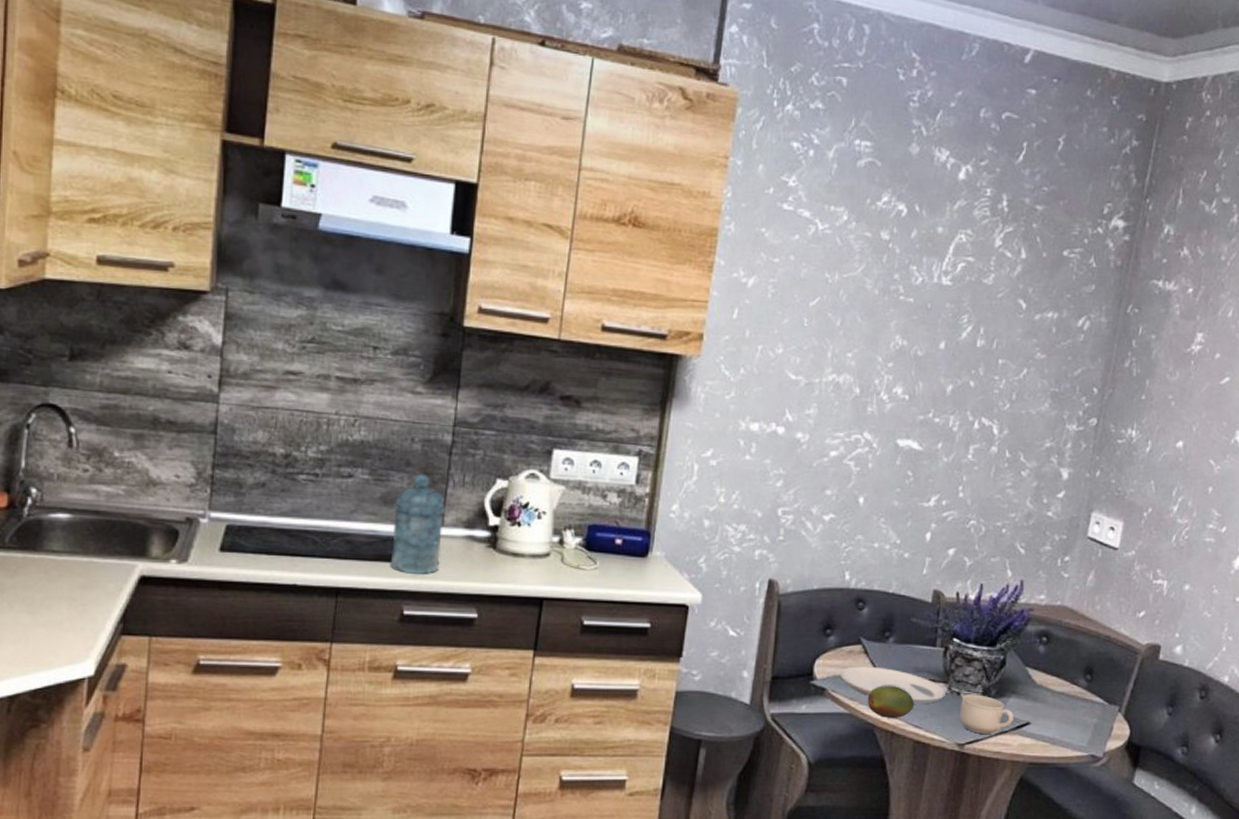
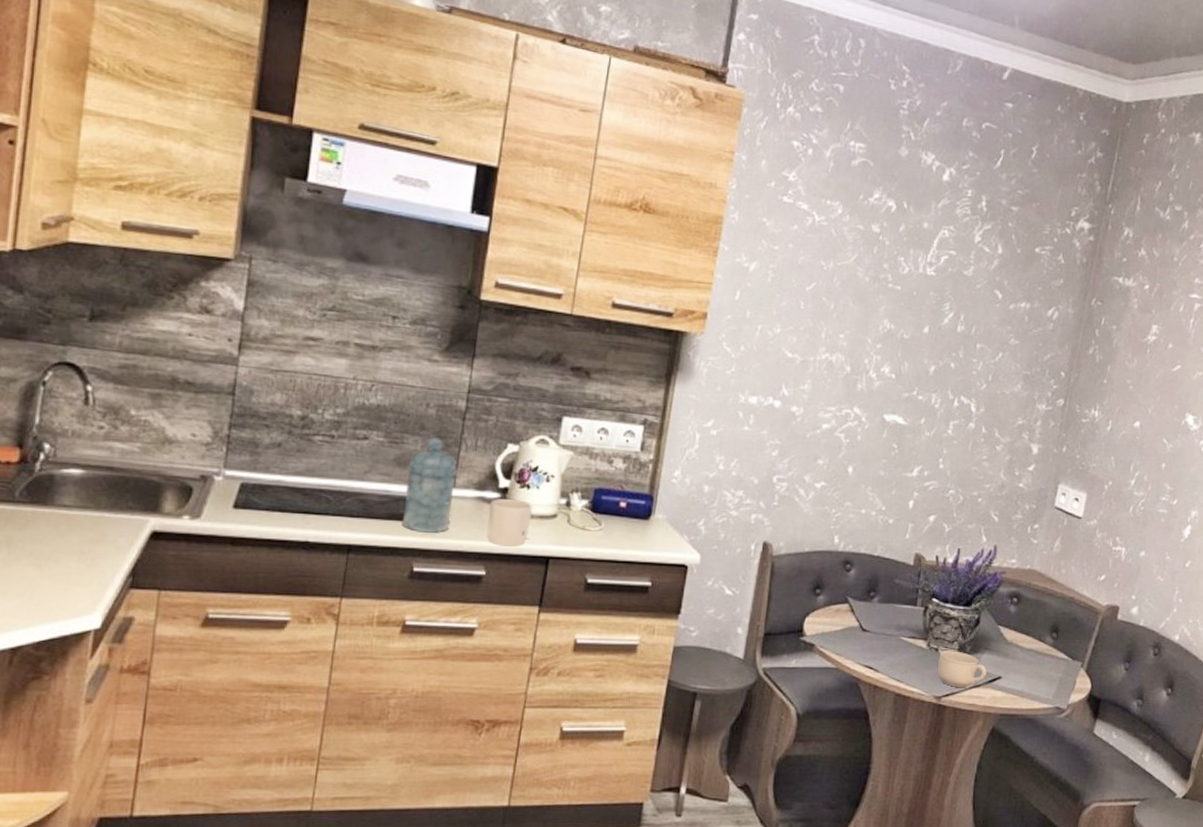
mug: none [478,536,524,589] -> present [487,498,532,548]
plate: present [839,666,946,705] -> none [827,623,925,660]
fruit: present [867,685,915,718] -> none [852,641,897,672]

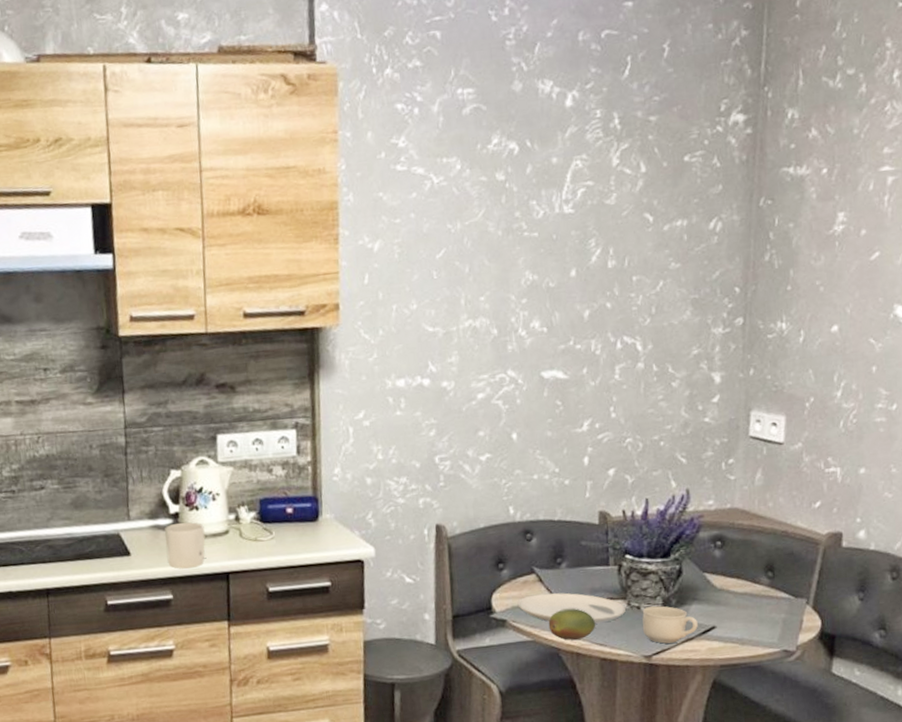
canister: present [401,436,458,533] -> none [83,475,132,568]
plate: none [827,623,925,660] -> present [517,592,626,624]
fruit: none [852,641,897,672] -> present [548,608,596,640]

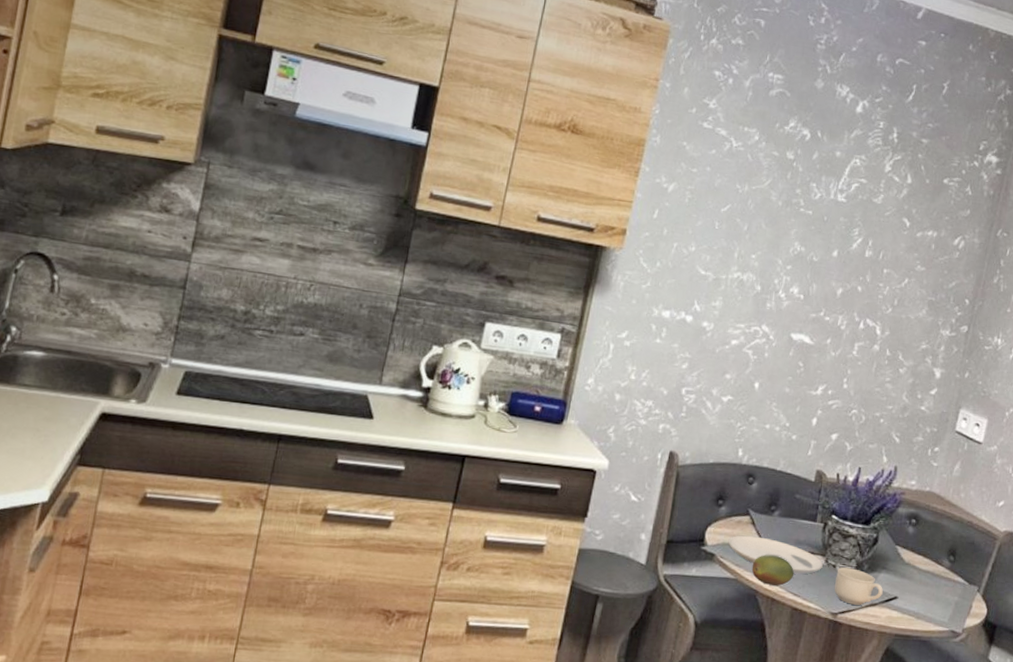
mug: present [165,522,206,569] -> none [408,397,452,445]

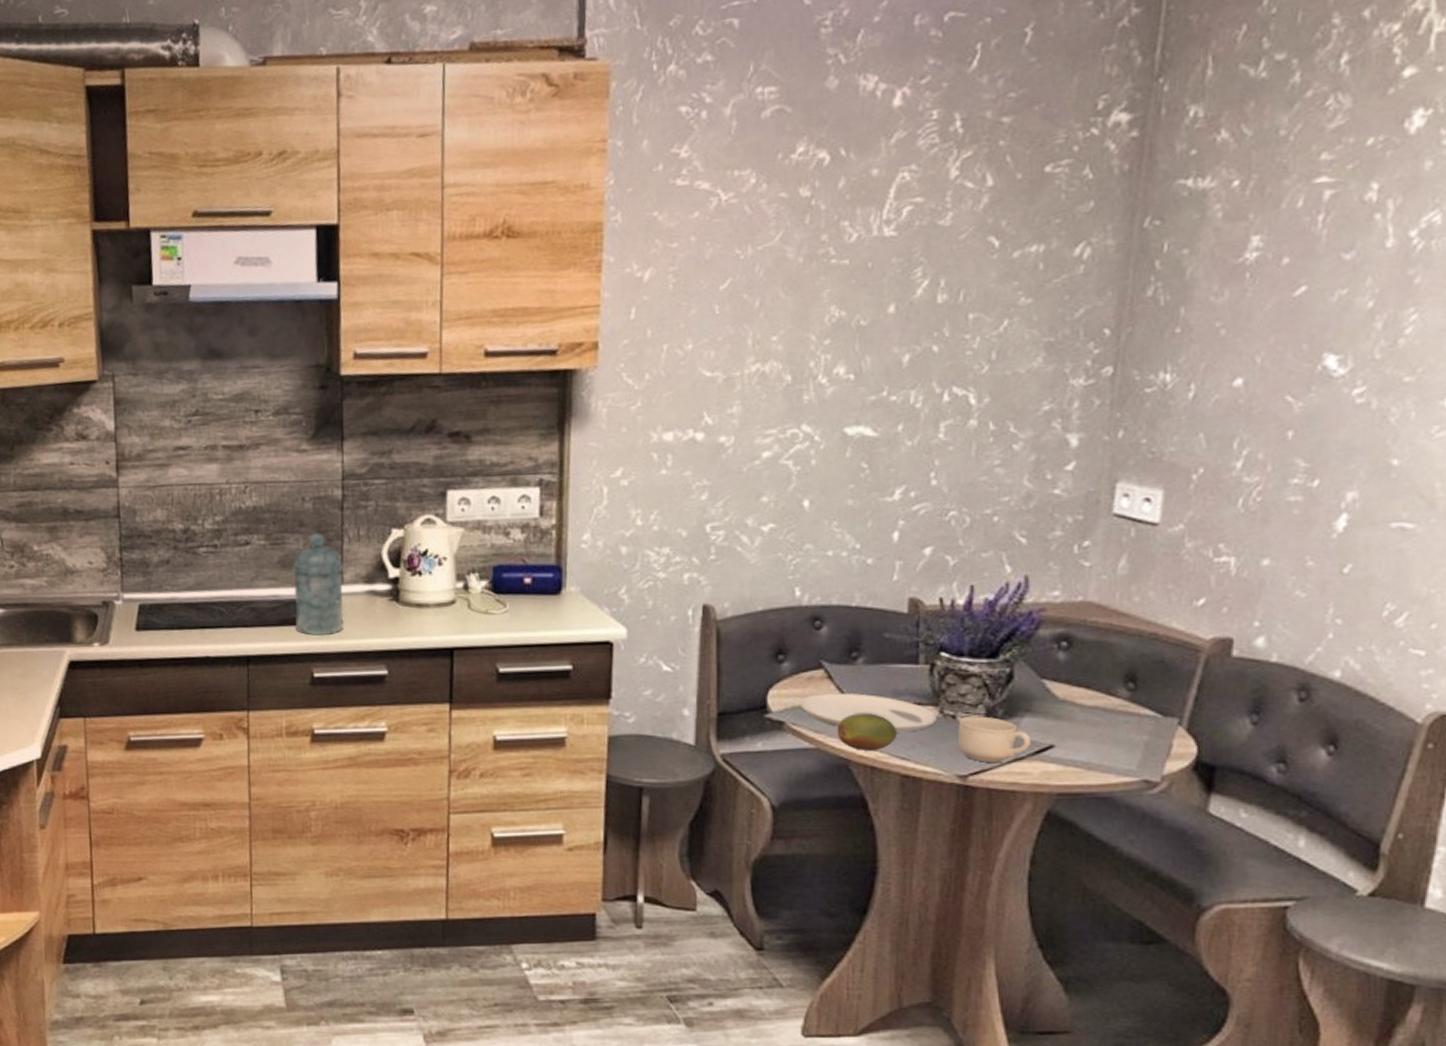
canister: none [329,335,385,428] -> present [291,531,344,636]

